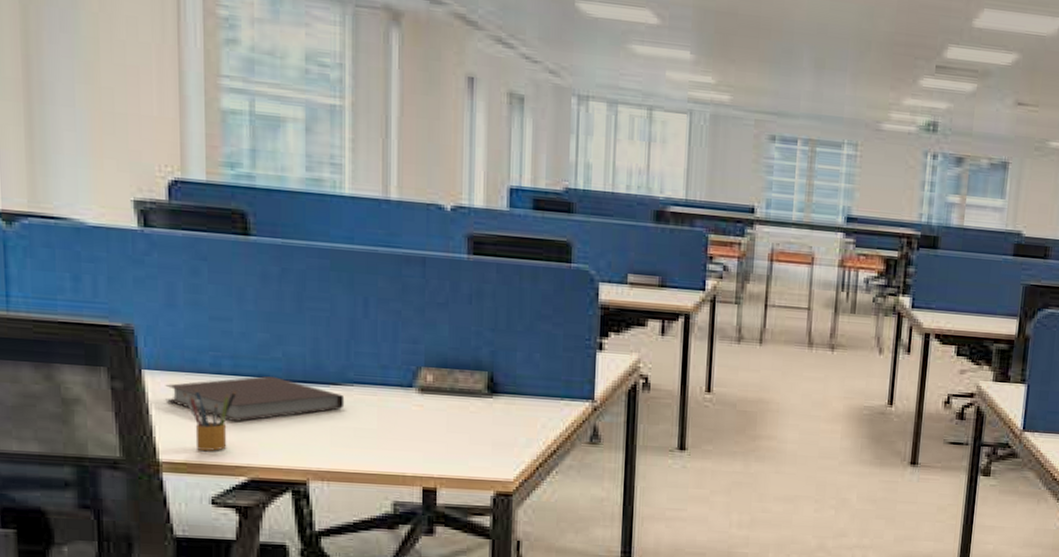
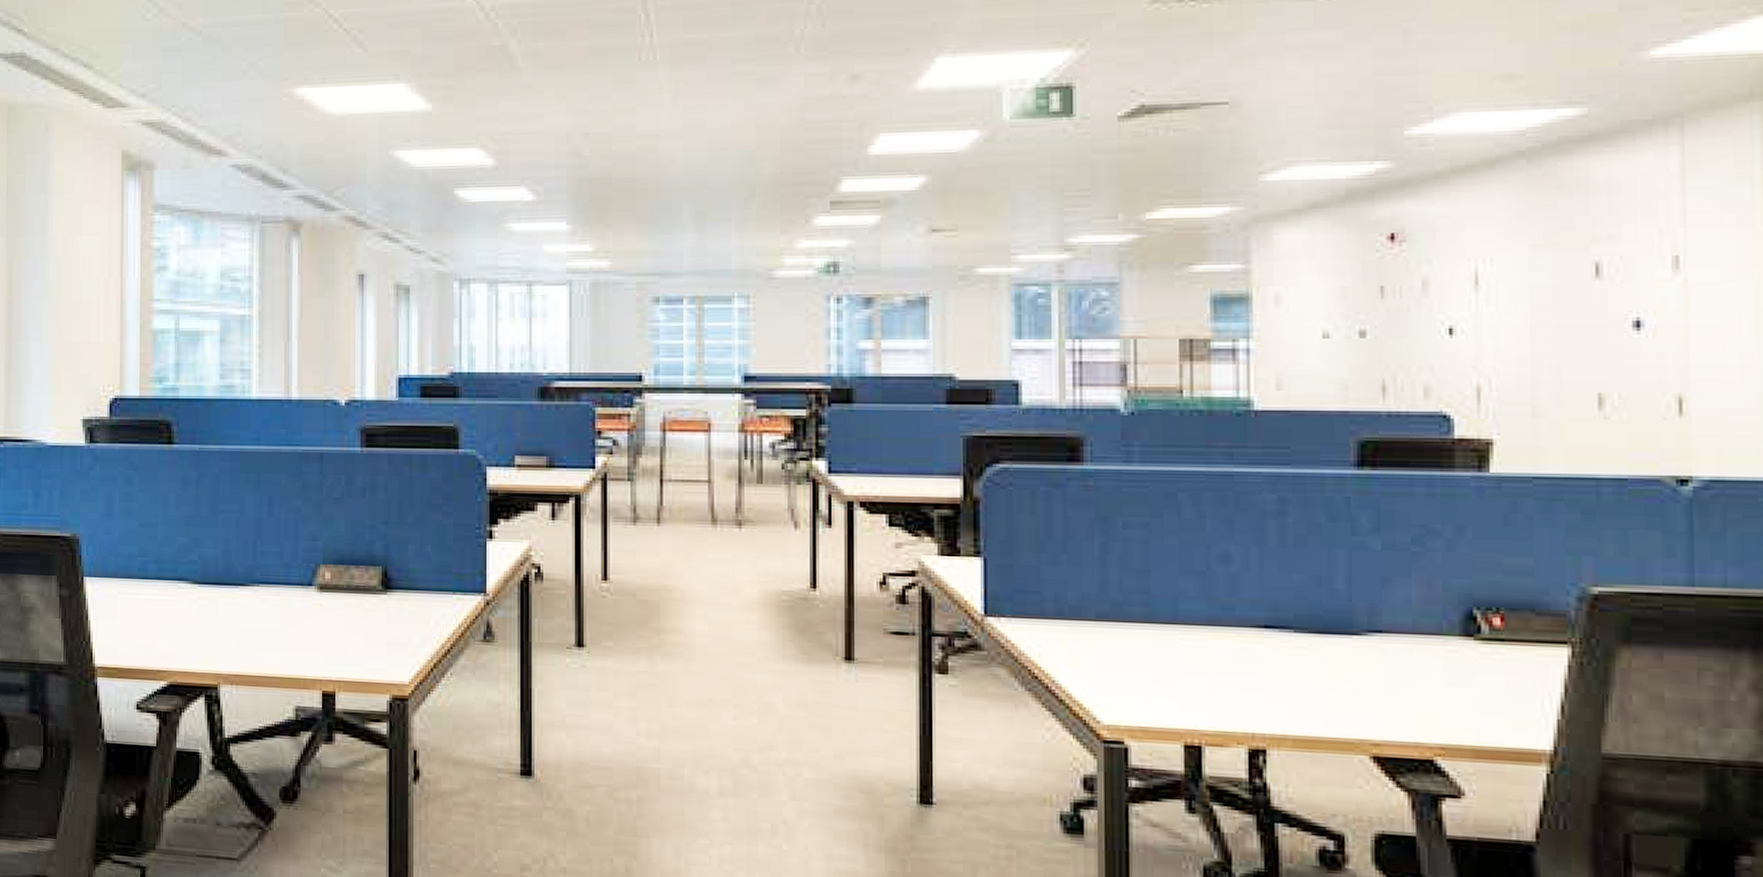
notebook: present [165,376,345,422] -> none [102,579,252,626]
pencil box: present [184,387,237,451] -> none [116,592,160,655]

